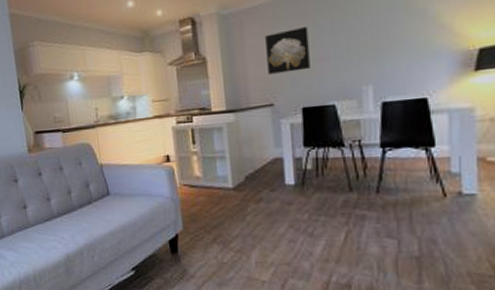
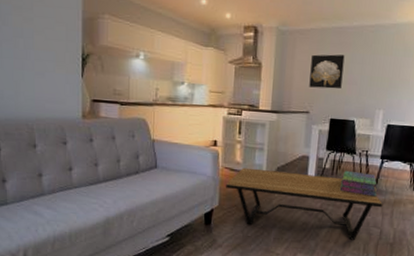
coffee table: none [188,179,394,257] -> present [226,167,383,240]
stack of books: none [330,168,385,198] -> present [339,170,378,197]

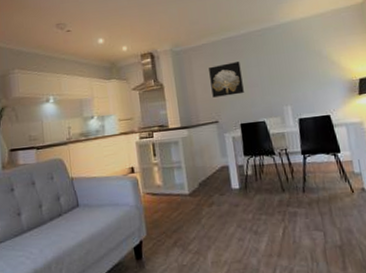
coffee table: present [226,167,383,240] -> none [150,183,318,253]
stack of books: present [339,170,378,197] -> none [267,172,309,197]

